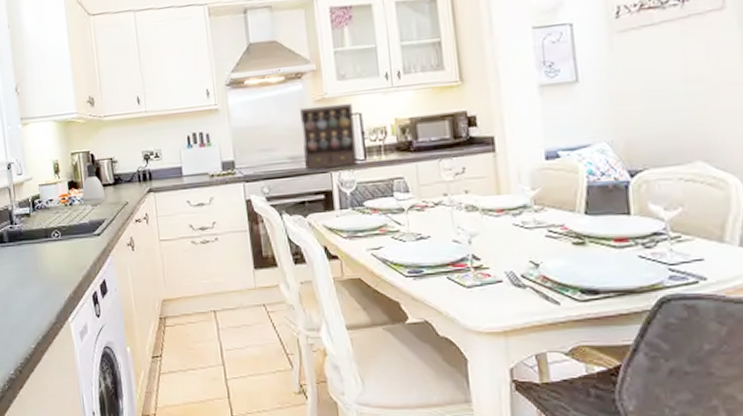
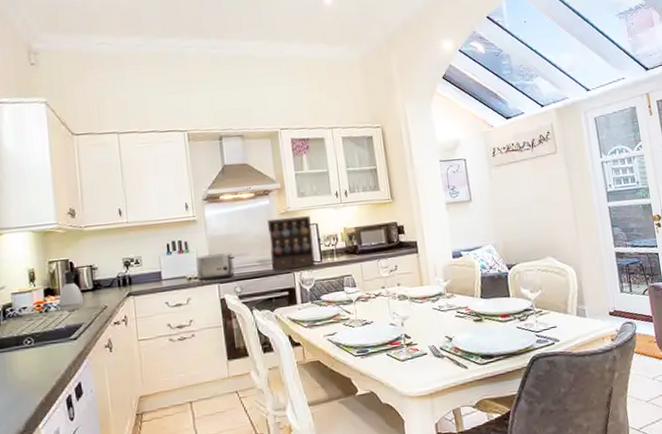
toaster: none [218,147,262,179] -> present [196,252,235,281]

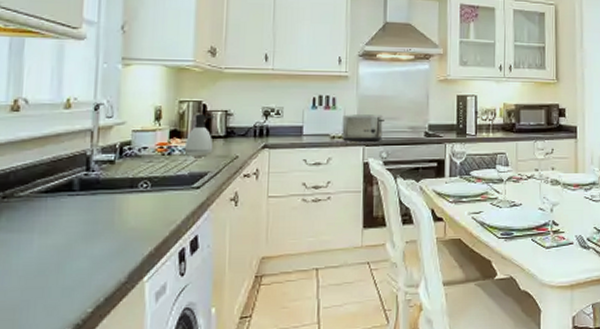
spice rack: present [268,216,316,270] -> none [423,85,470,139]

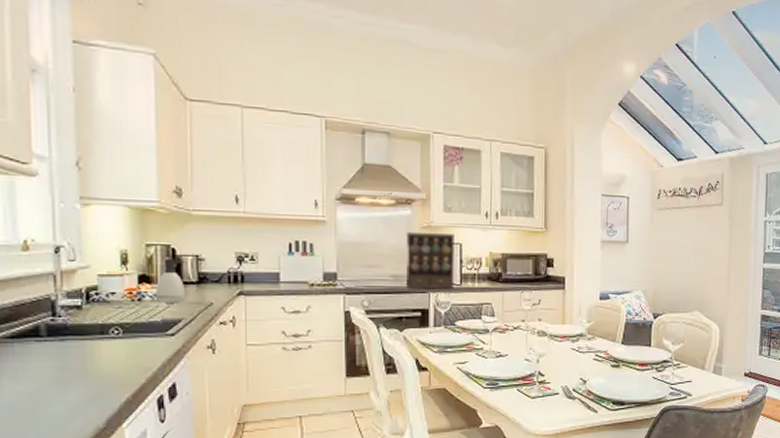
toaster: present [342,114,384,141] -> none [321,261,365,290]
spice rack: none [423,85,470,139] -> present [406,231,455,288]

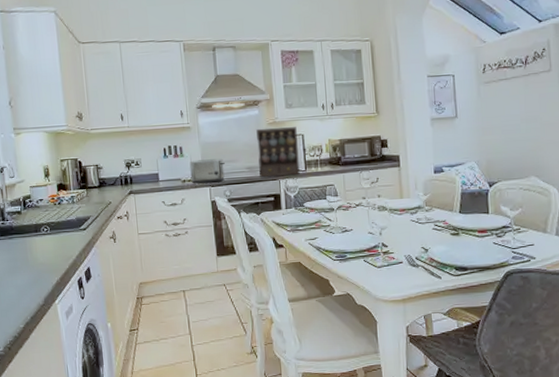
soap dispenser: present [155,259,186,303] -> none [69,170,92,205]
toaster: none [321,261,365,290] -> present [189,158,225,184]

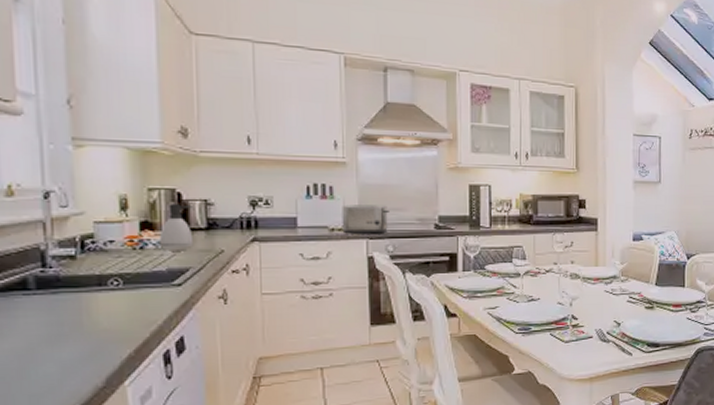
soap dispenser: none [69,170,92,205] -> present [159,204,194,251]
spice rack: present [256,127,300,177] -> none [433,173,484,231]

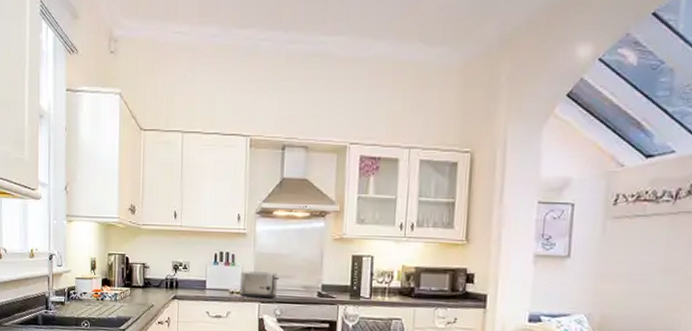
soap dispenser: present [159,204,194,251] -> none [113,266,135,304]

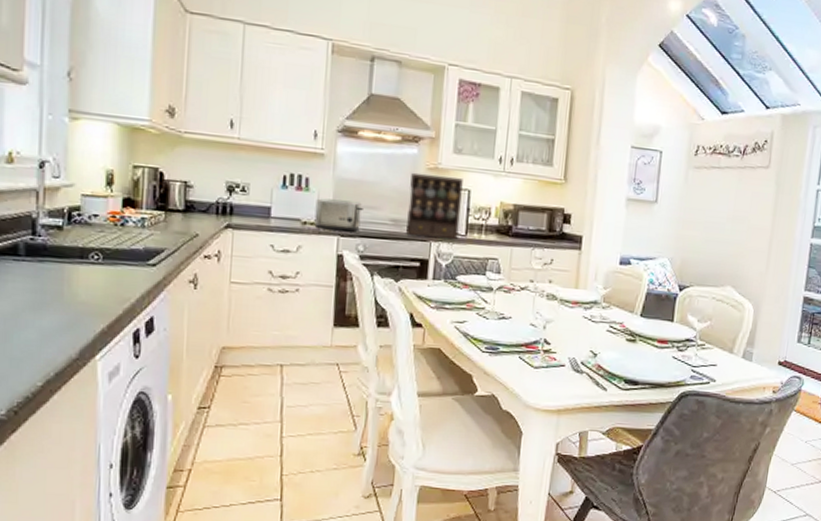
spice rack: none [316,243,366,301] -> present [406,172,463,239]

